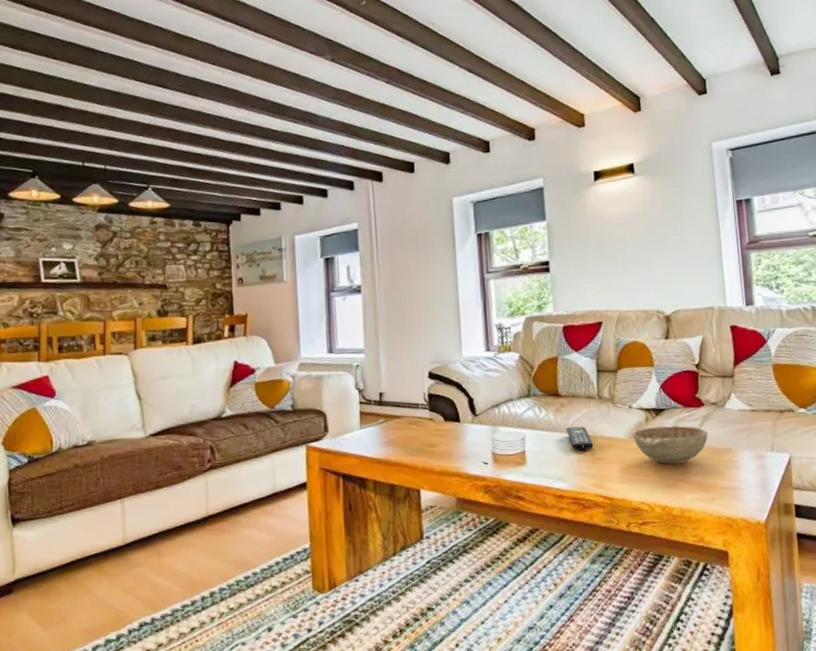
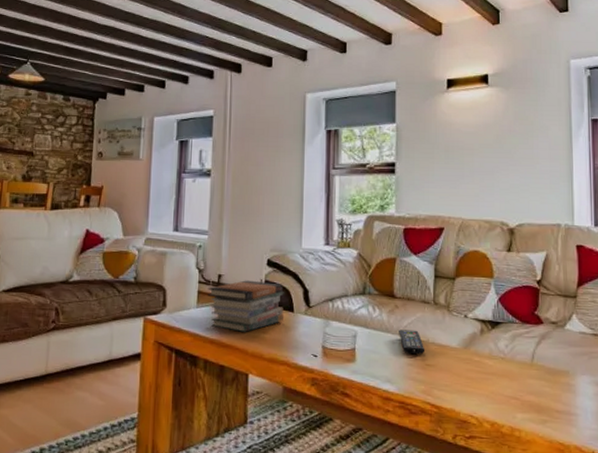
book stack: none [370,395,450,449] -> present [207,280,285,332]
decorative bowl: present [632,425,709,465] -> none [465,339,546,380]

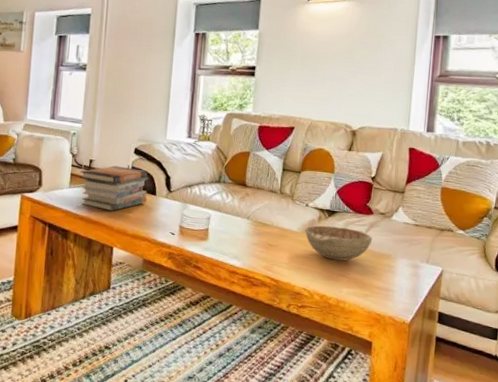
remote control: present [399,329,424,354] -> none [247,214,269,236]
decorative bowl: none [465,339,546,380] -> present [304,225,373,261]

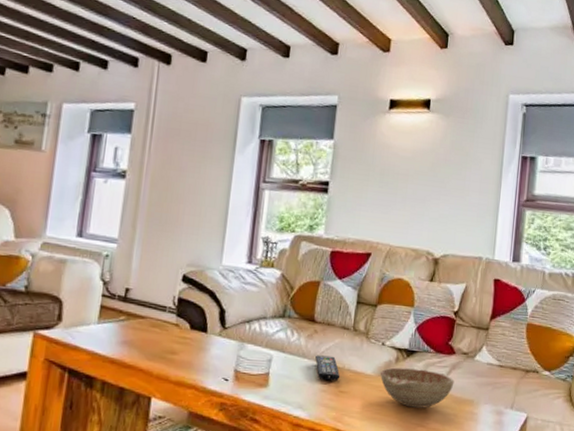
book stack: present [79,165,149,211] -> none [111,296,200,352]
remote control: none [247,214,269,236] -> present [315,355,340,380]

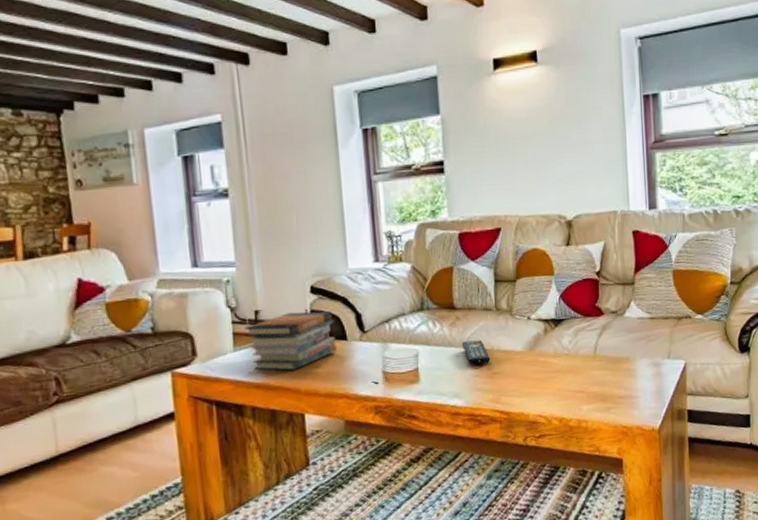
book stack: none [111,296,200,352] -> present [244,311,337,371]
decorative bowl: present [380,367,455,408] -> none [530,335,607,376]

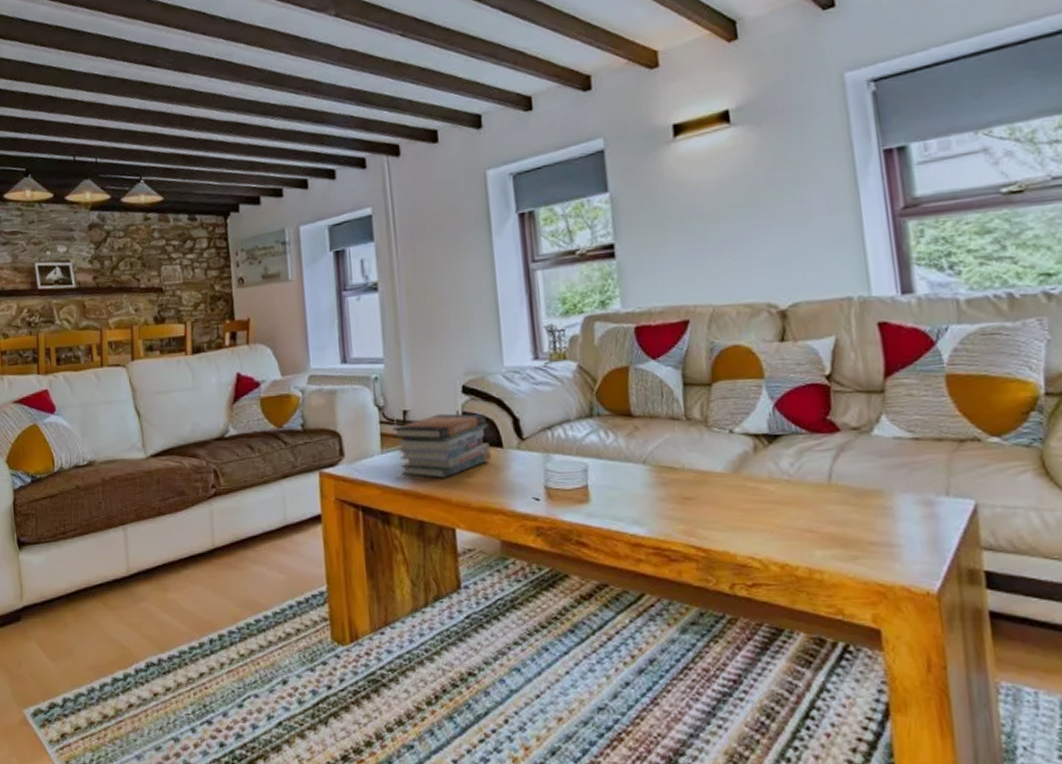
remote control: present [462,340,490,365] -> none [642,455,680,486]

